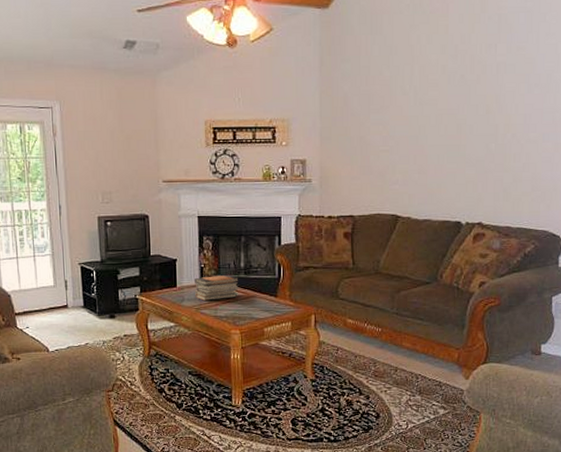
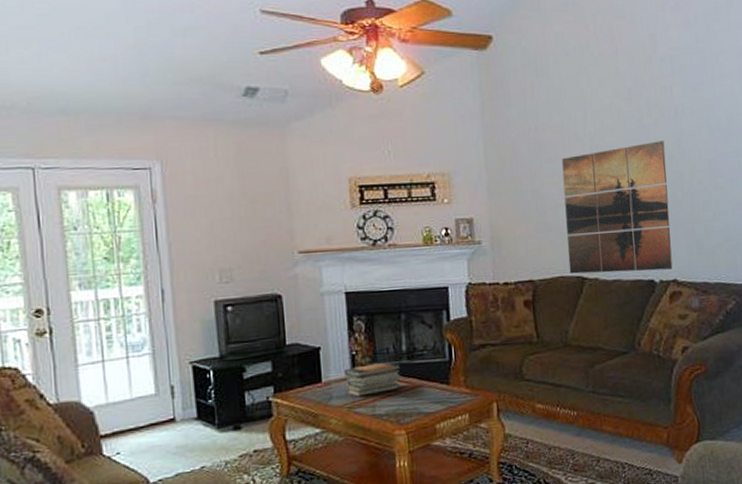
wall art: none [385,96,484,214] -> present [561,141,673,274]

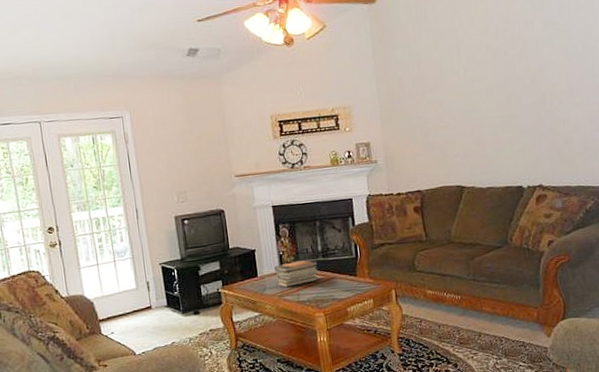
wall art: present [561,141,673,274] -> none [440,68,538,184]

